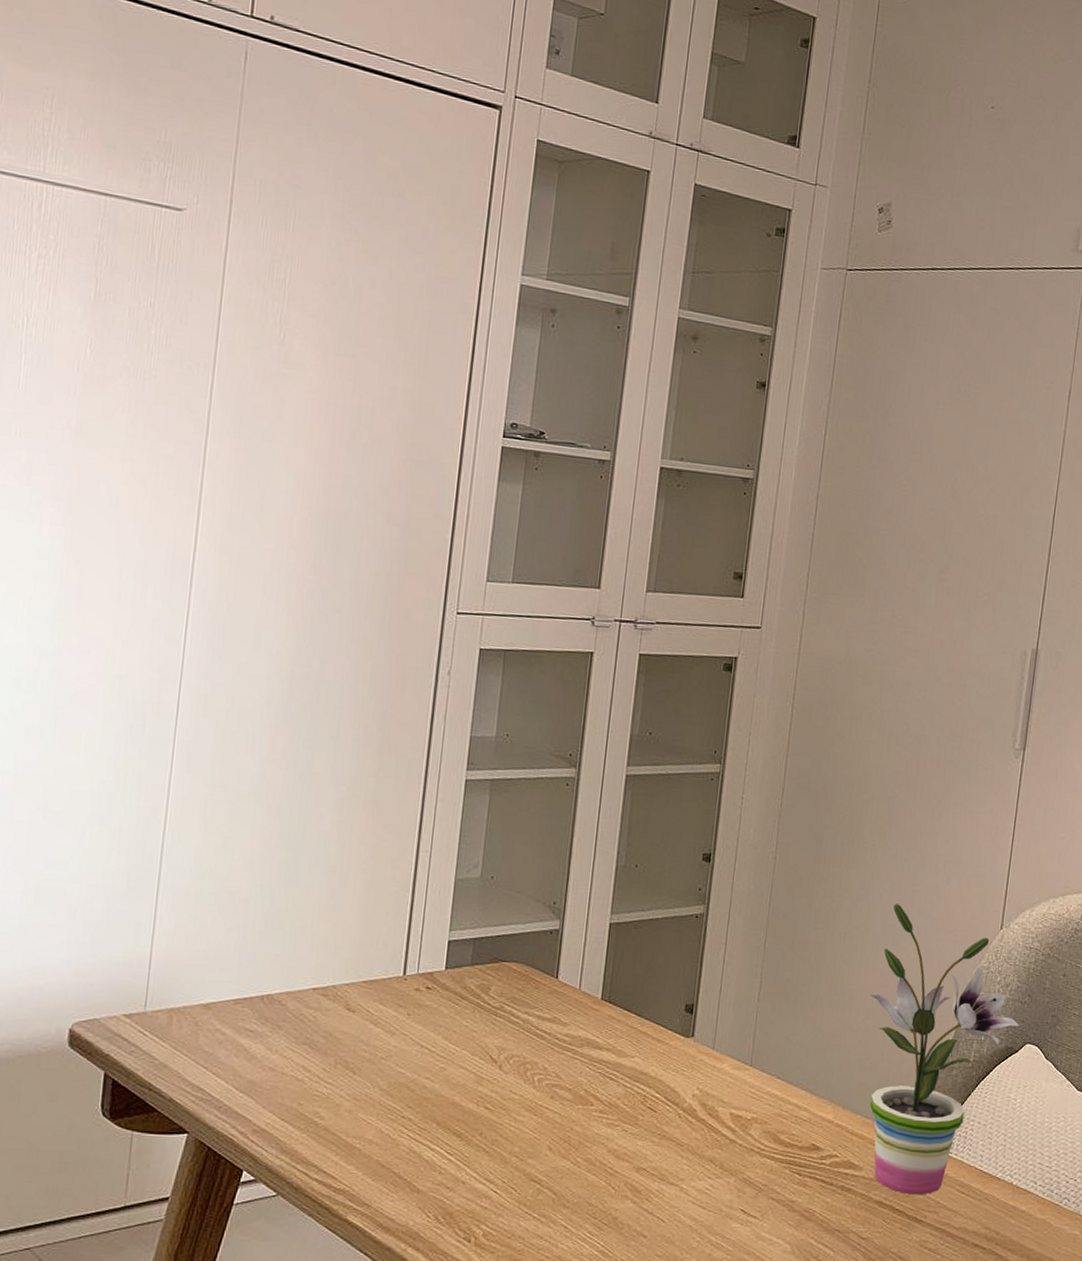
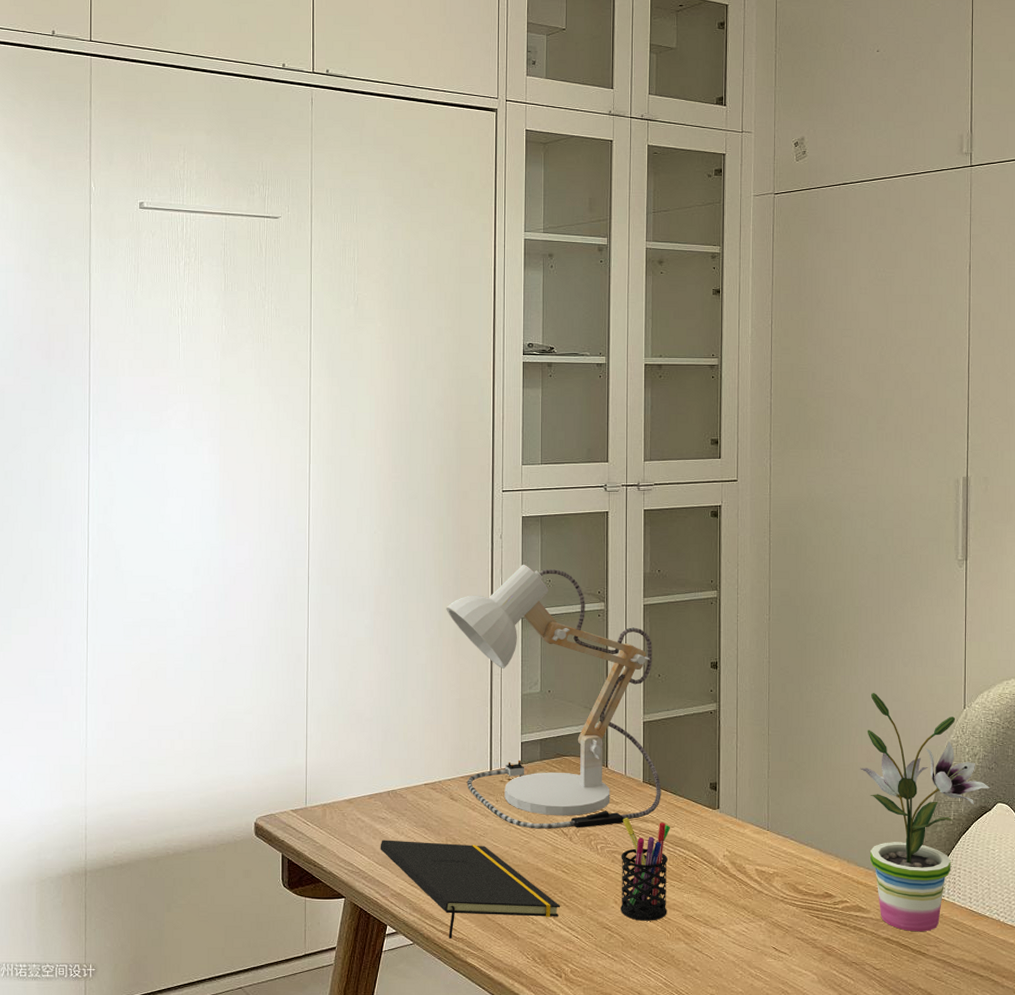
notepad: none [243,1059,478,1190] -> present [380,840,560,939]
desk lamp: none [365,710,632,1054] -> present [446,564,661,829]
pen holder: none [555,1042,631,1174] -> present [621,817,671,921]

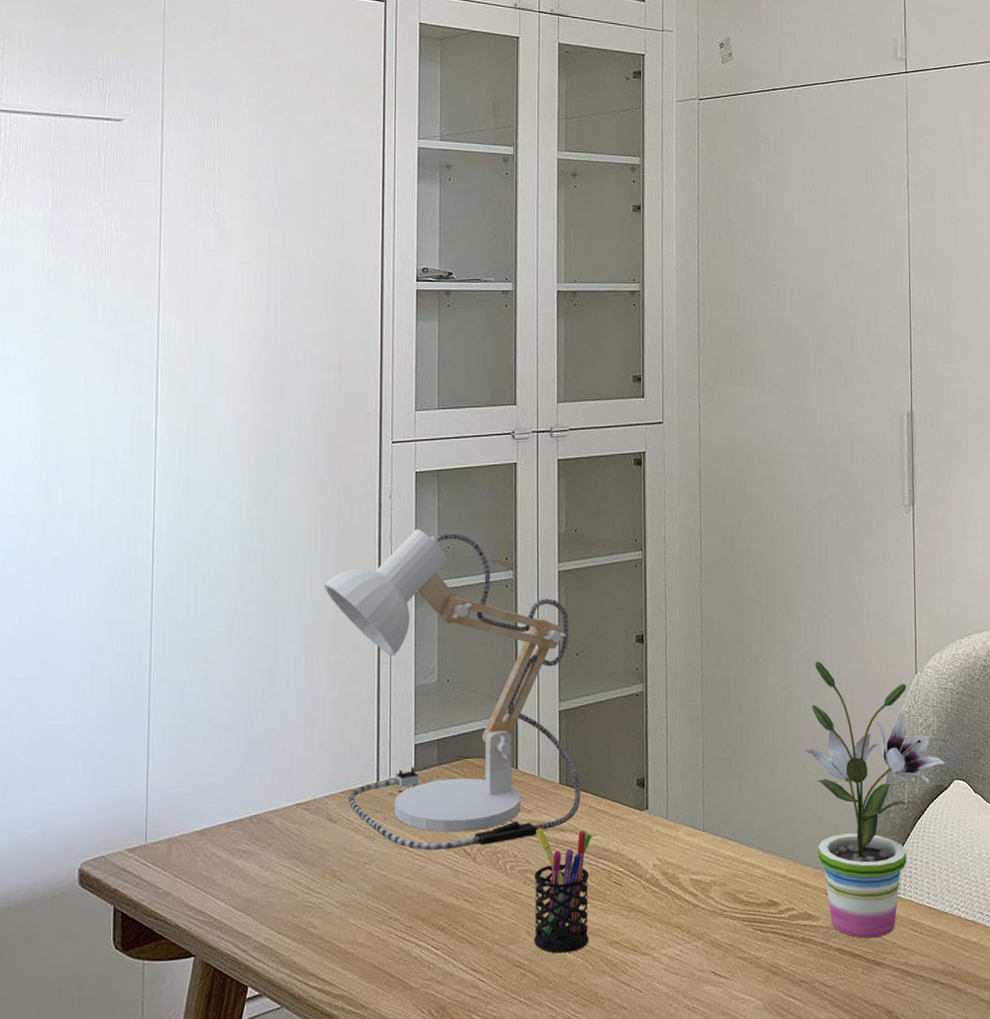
notepad: present [380,840,560,939] -> none [239,875,462,997]

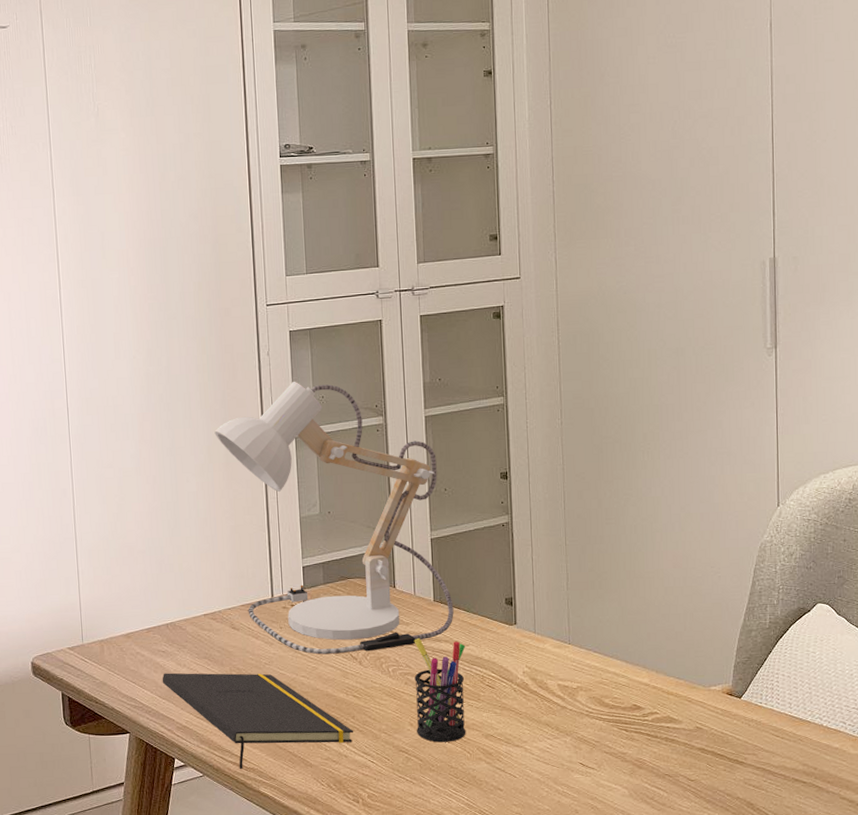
notepad: none [239,875,462,997] -> present [162,672,353,769]
potted plant: present [805,661,946,939] -> none [666,495,809,741]

